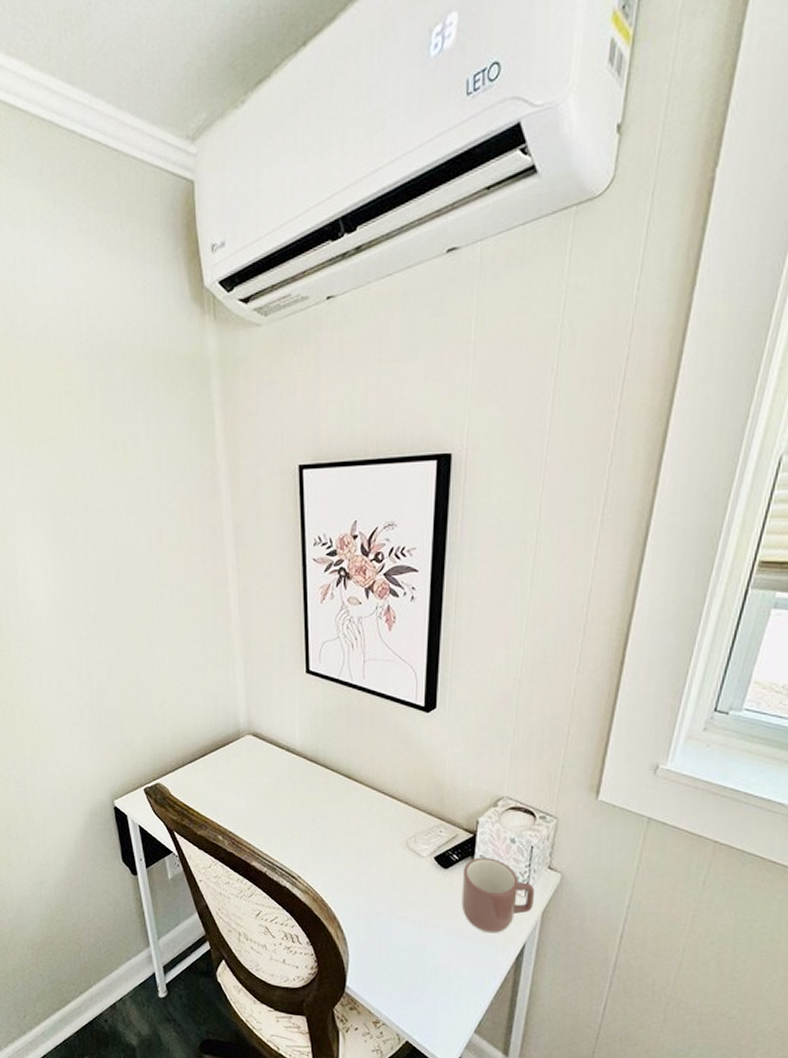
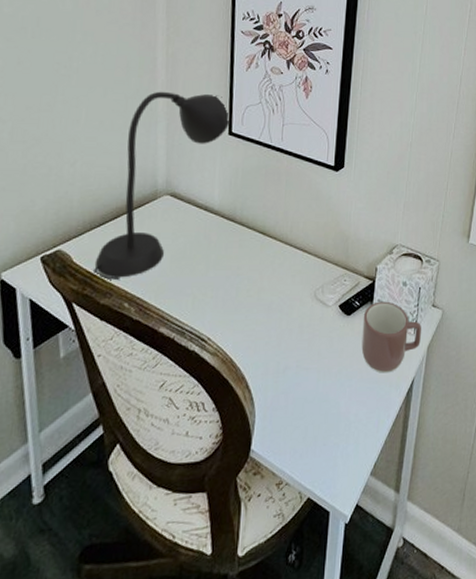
desk lamp: none [189,629,307,814] -> present [94,91,230,280]

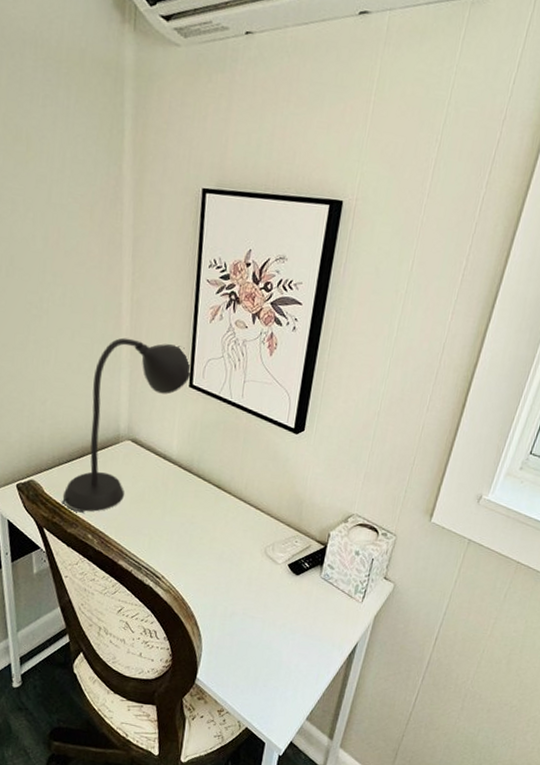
mug: present [361,301,422,373] -> none [307,566,371,634]

